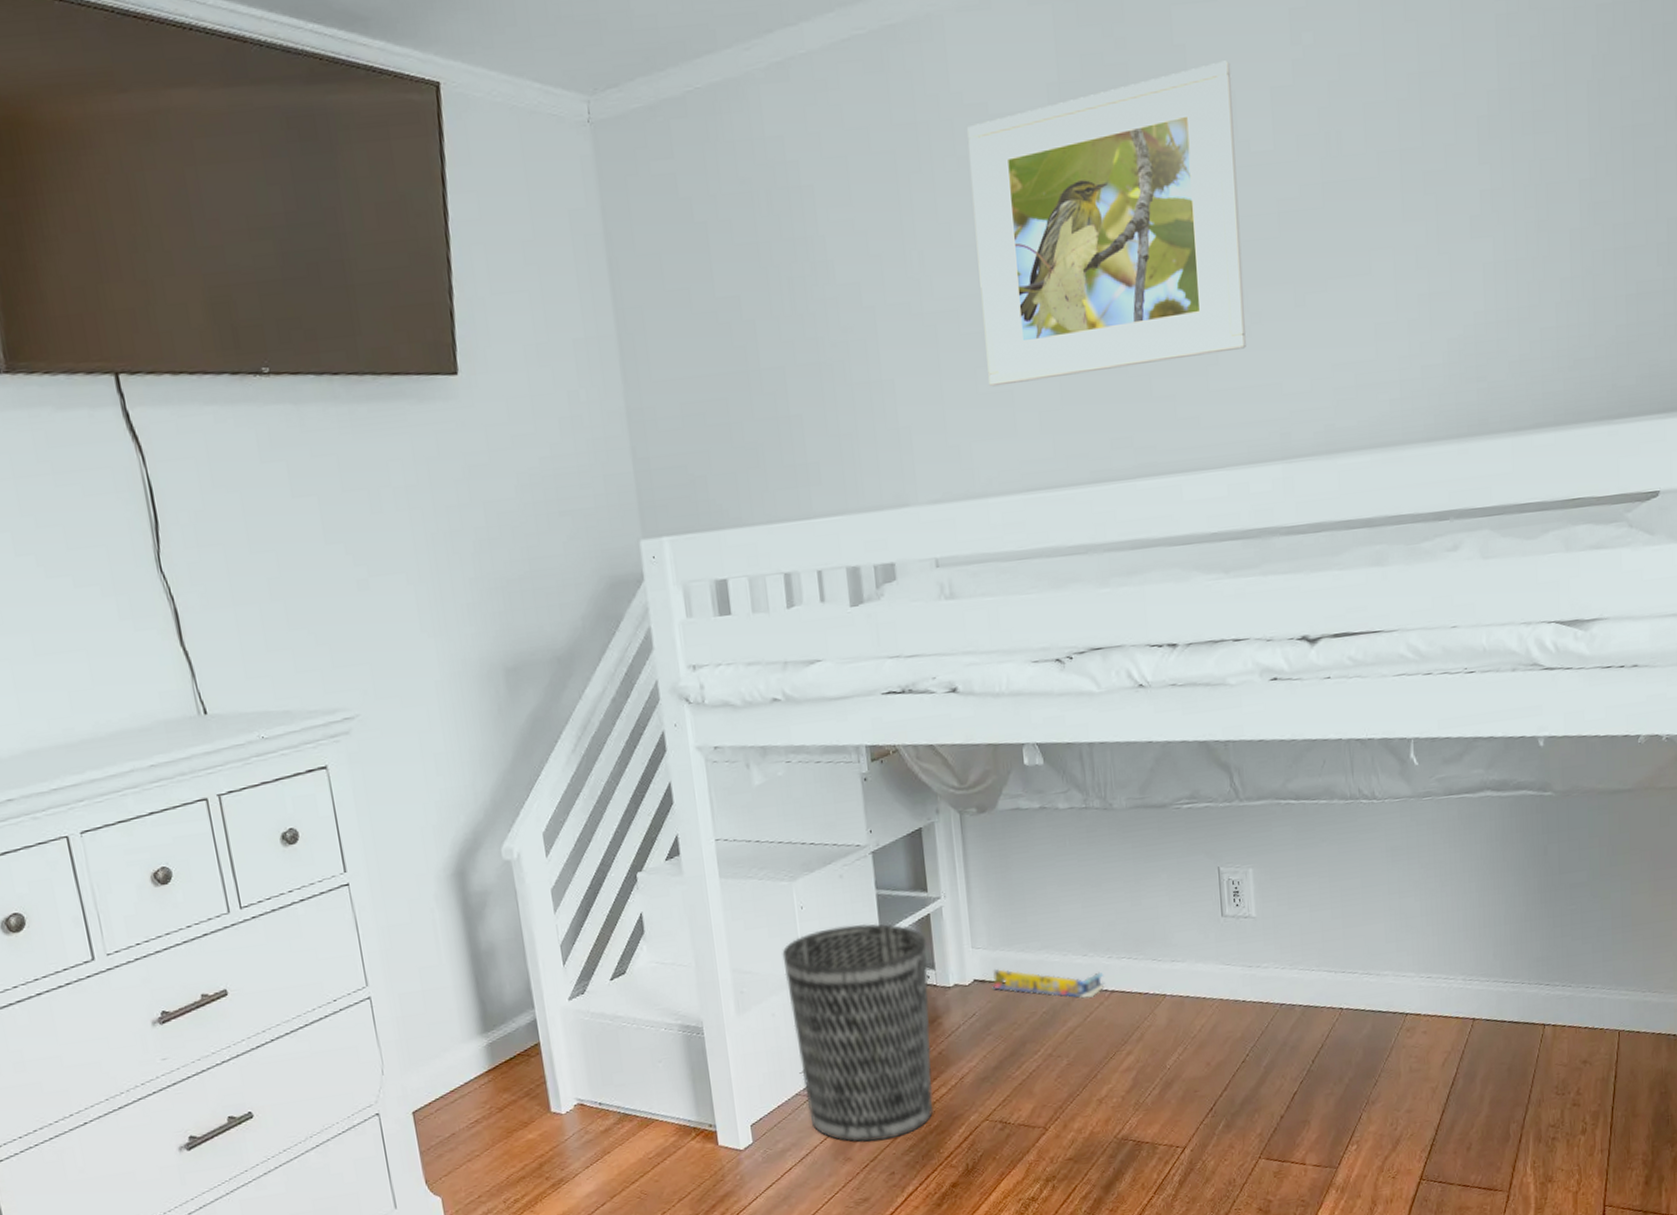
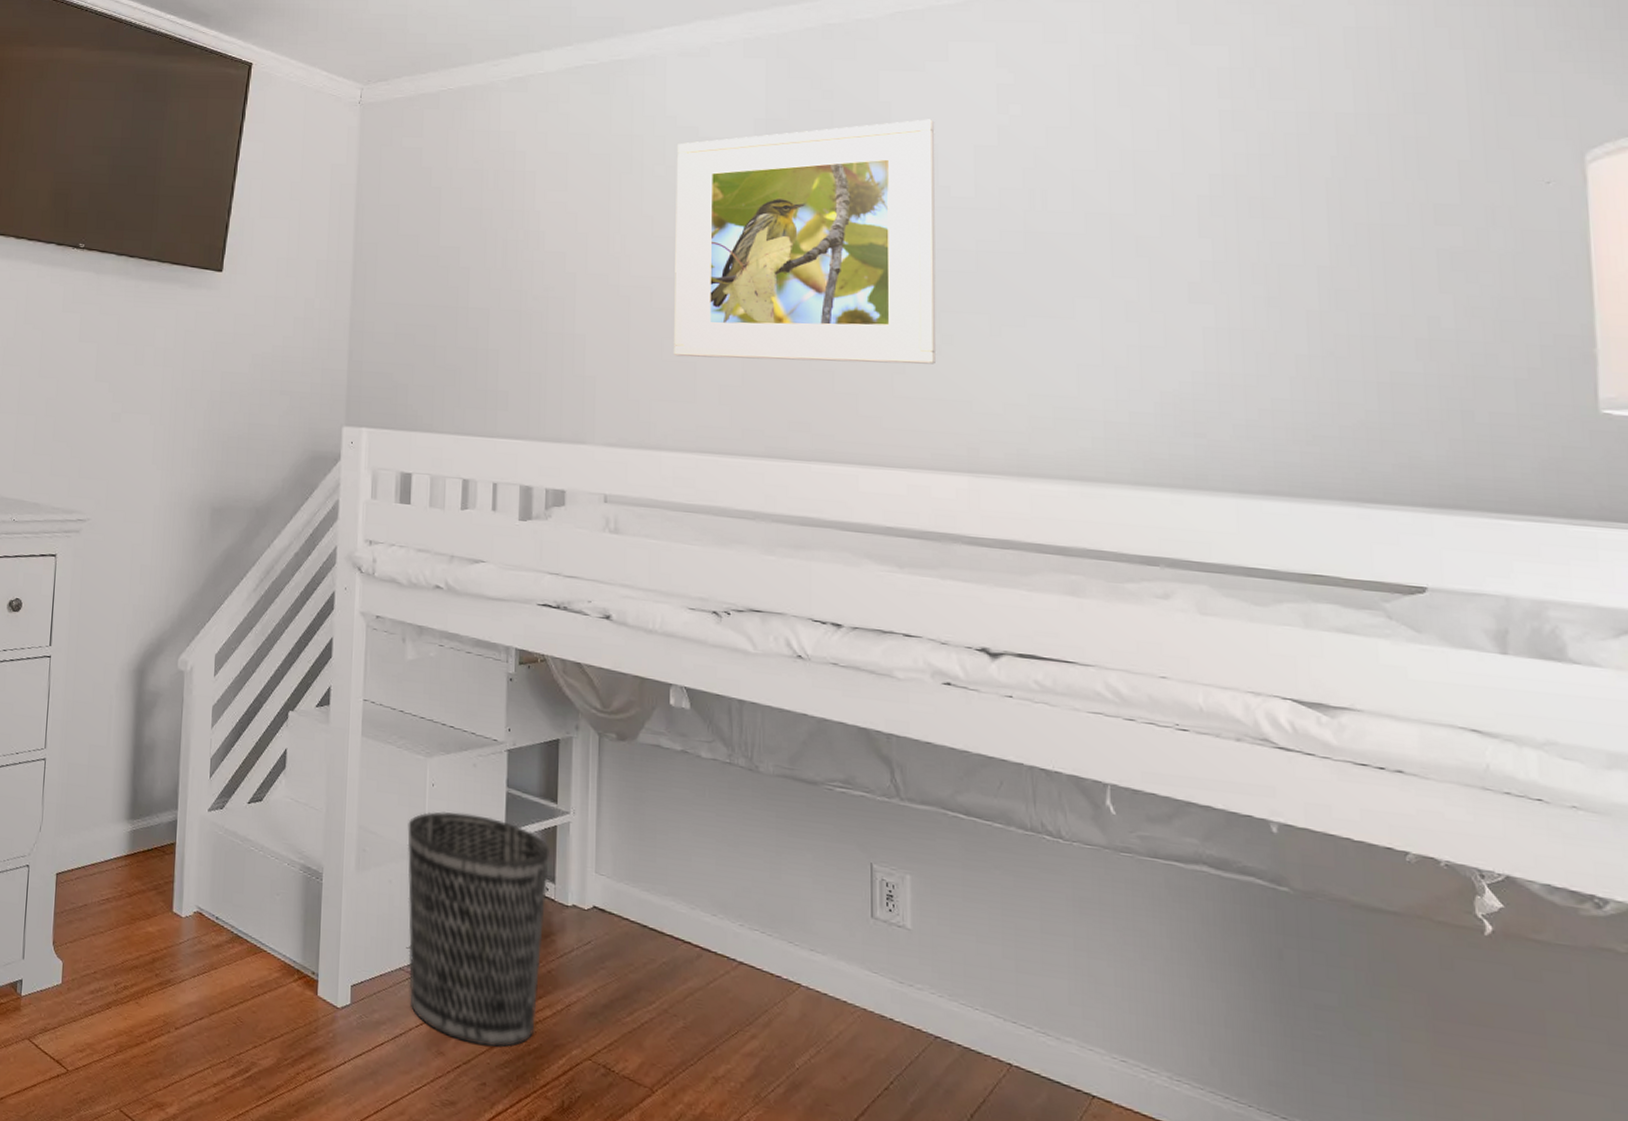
architectural model: present [992,968,1105,999] -> none [611,901,733,963]

